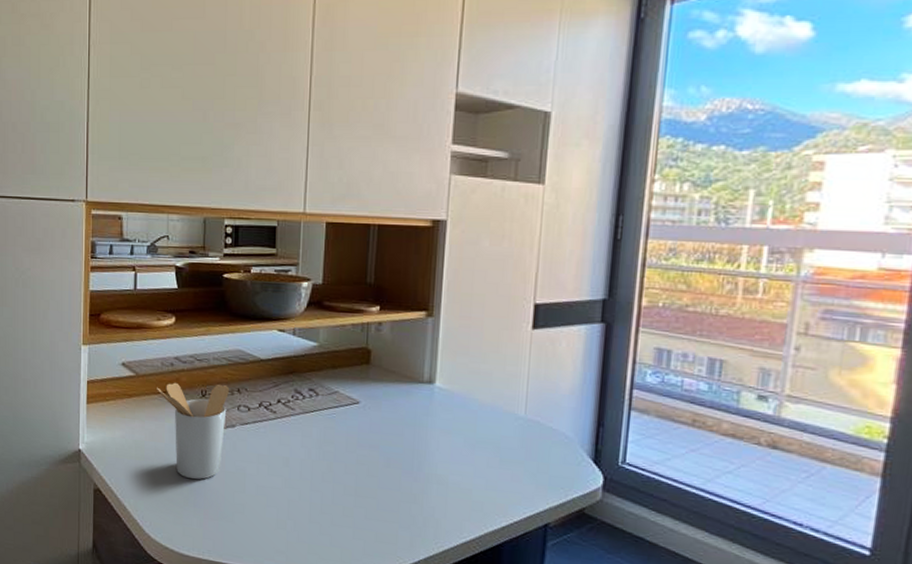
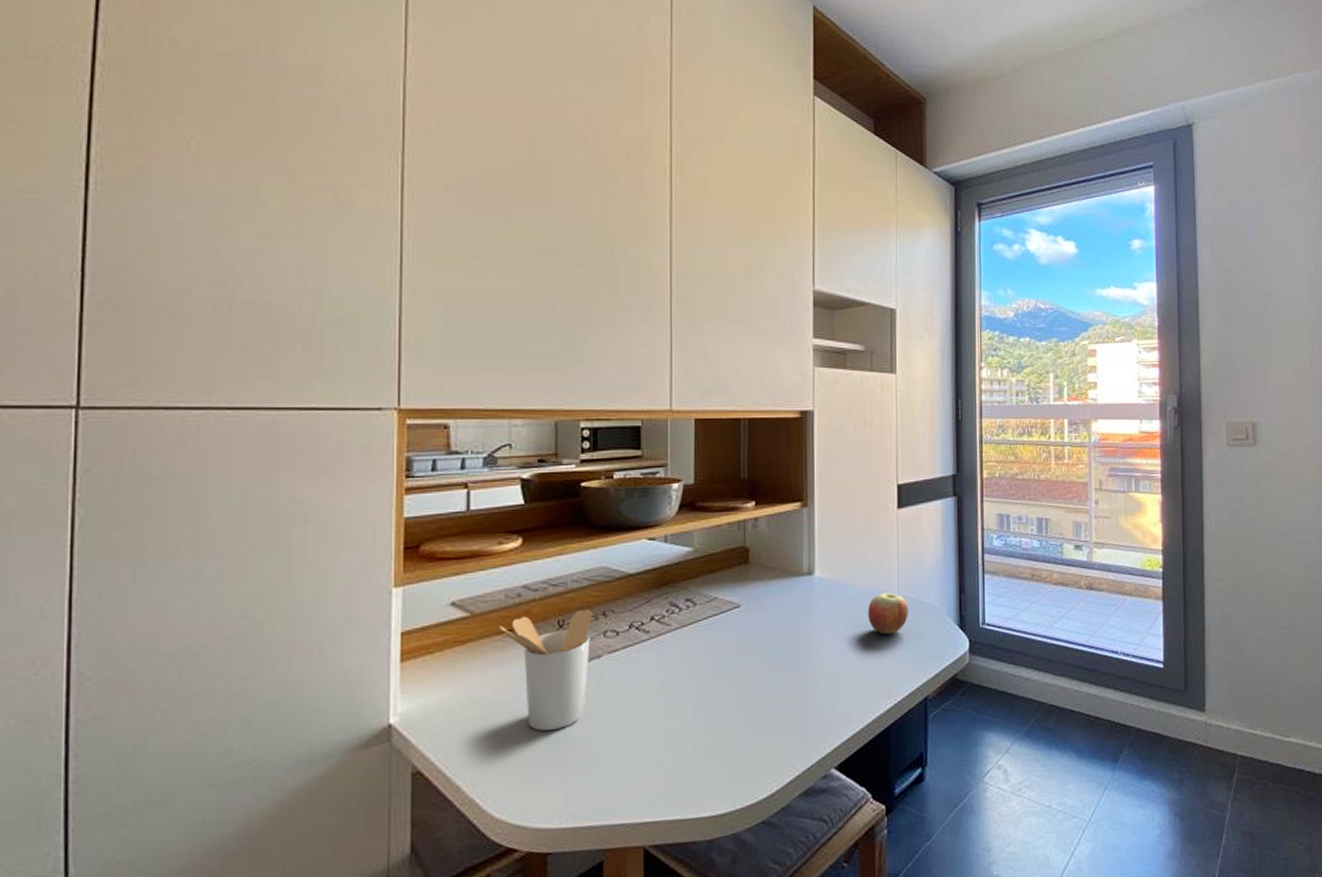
apple: none [488,412,535,455] -> present [868,592,908,635]

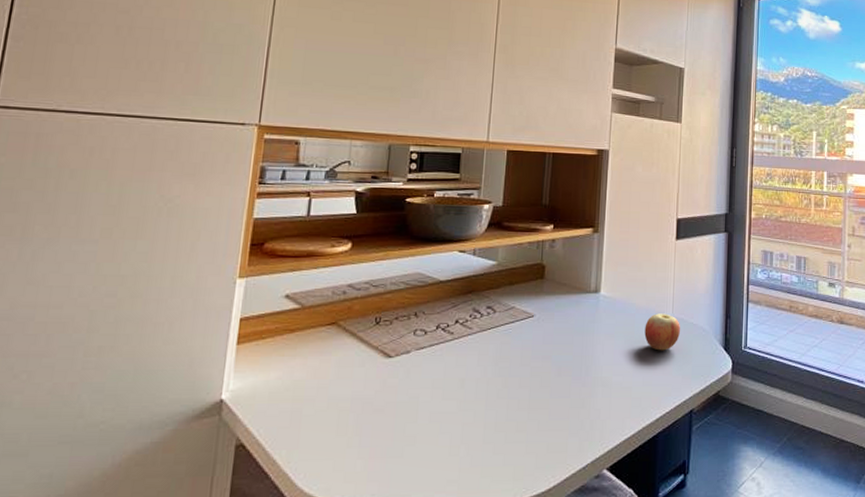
utensil holder: present [500,610,594,732] -> none [325,310,407,416]

